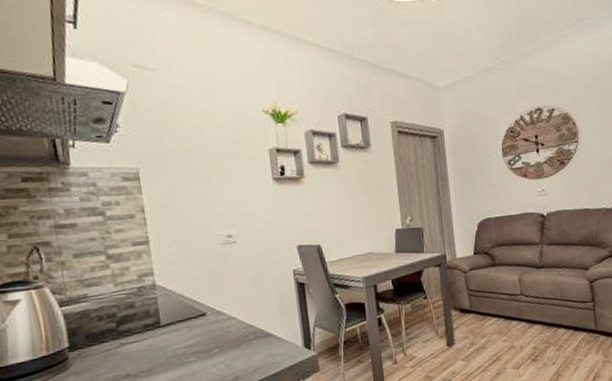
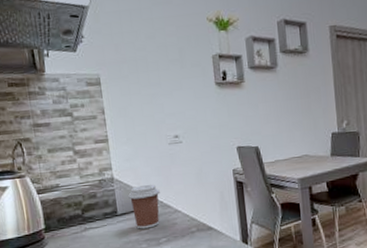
coffee cup: none [173,289,211,341] -> present [128,184,160,229]

